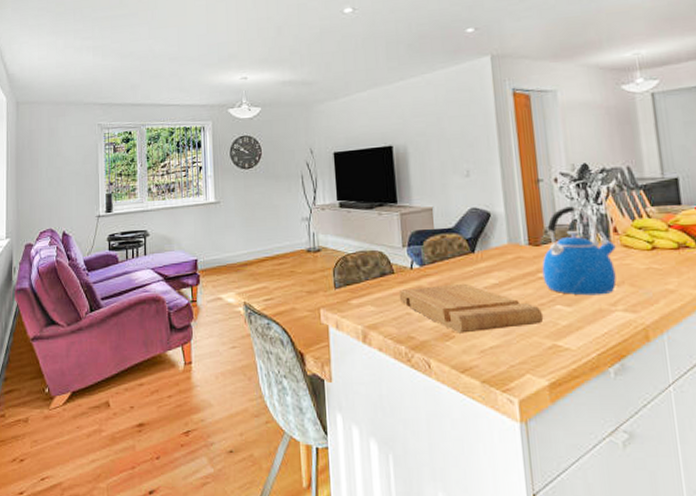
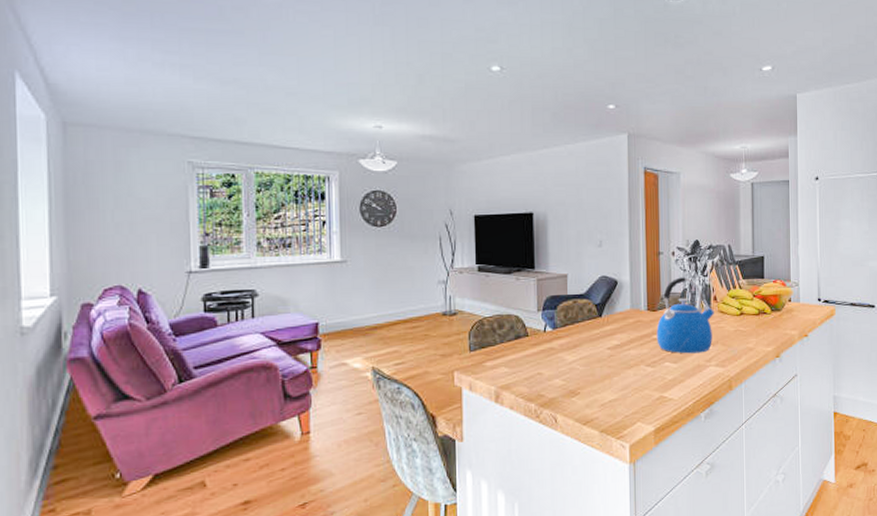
cutting board: present [398,283,544,334] -> none [531,344,655,390]

